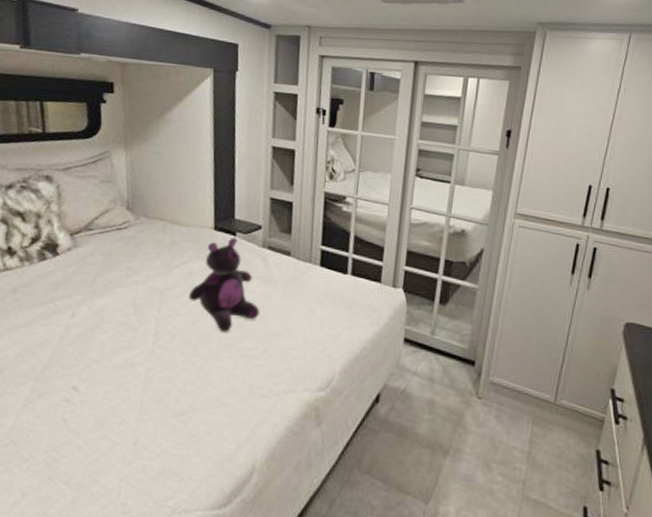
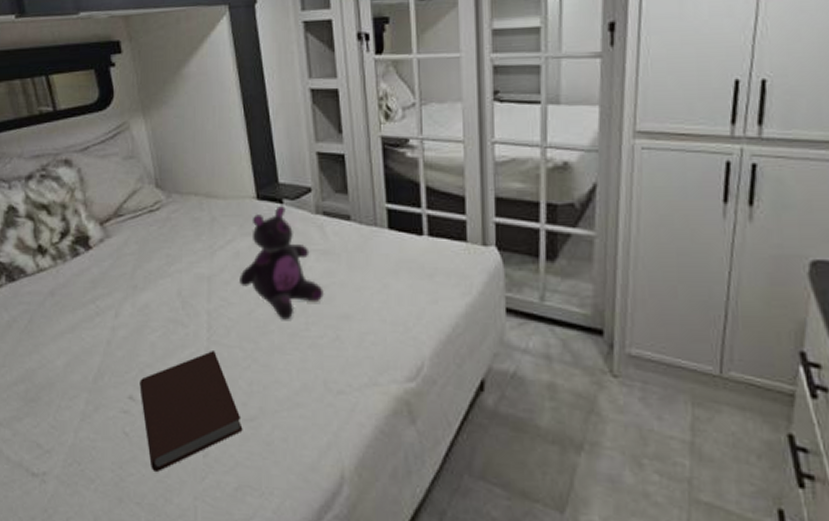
book: none [83,353,173,455] -> present [139,351,243,472]

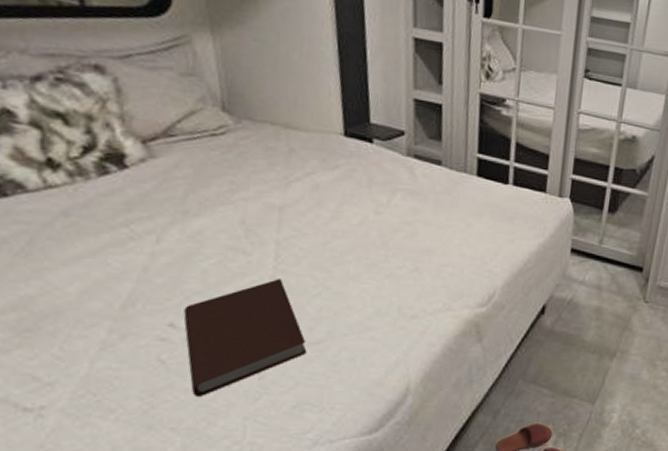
stuffed animal: present [239,205,324,320] -> none [316,144,407,252]

